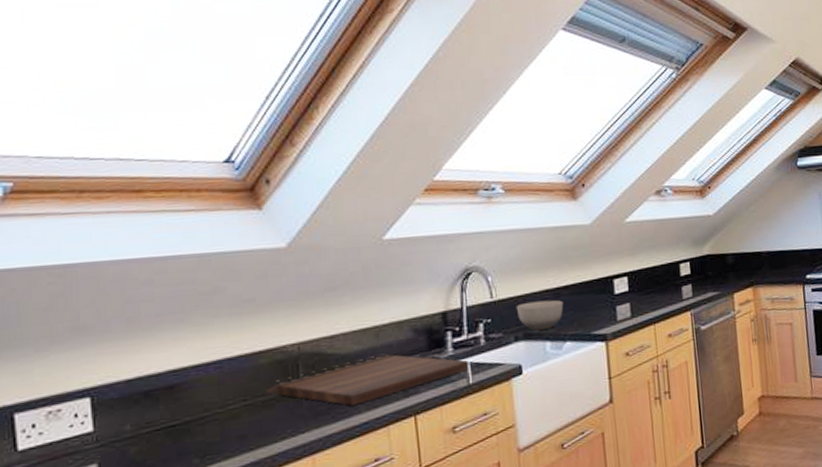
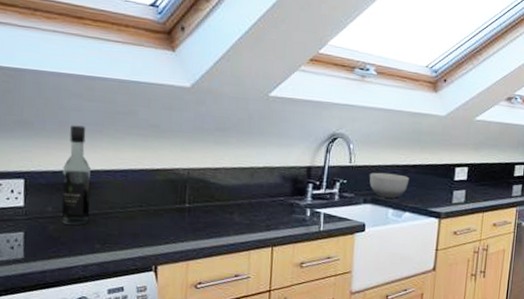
bottle: none [139,317,181,443] -> present [61,125,91,226]
cutting board: present [266,353,469,406] -> none [158,191,322,229]

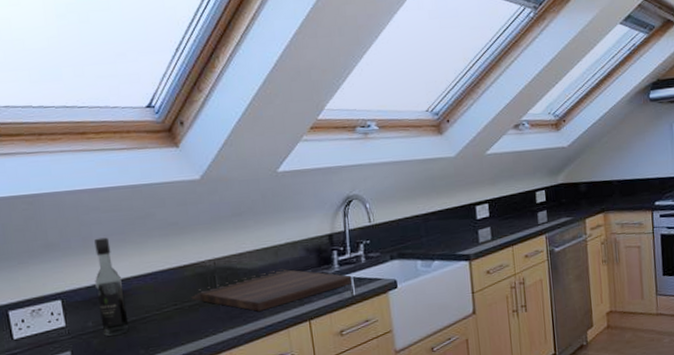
cutting board: none [158,191,322,229] -> present [191,269,353,312]
bowl: present [369,172,410,198] -> none [390,224,432,251]

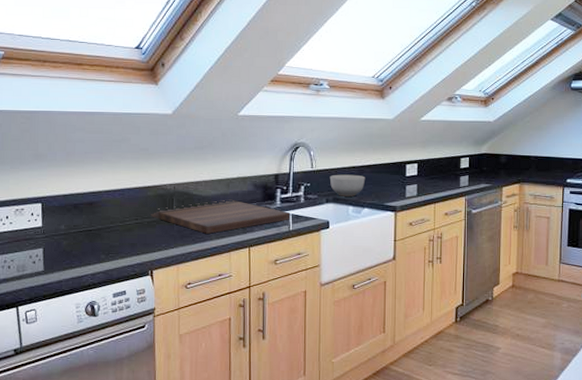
bottle: present [94,237,130,337] -> none [71,154,95,240]
bowl: none [390,224,432,251] -> present [329,174,366,197]

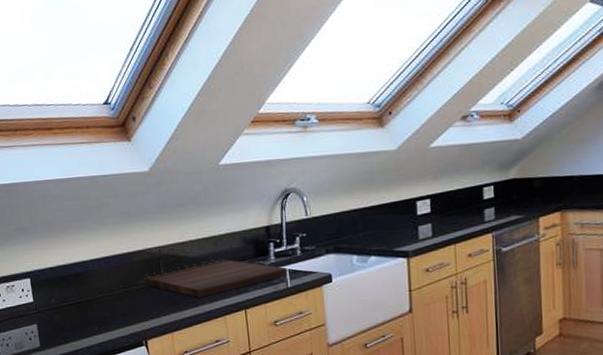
bowl: present [329,174,366,197] -> none [327,218,370,245]

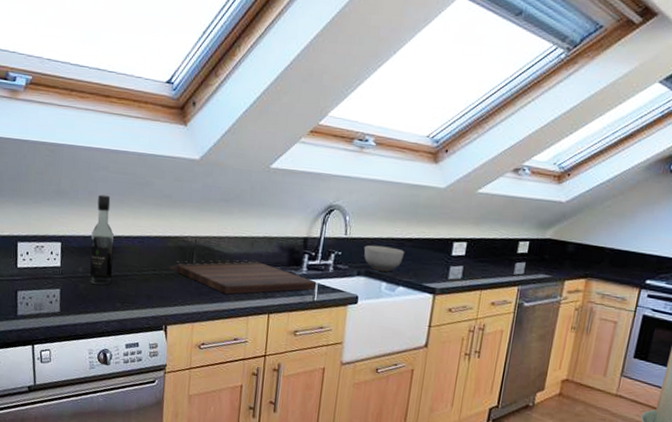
bottle: none [58,223,86,314] -> present [90,194,114,285]
bowl: none [327,218,370,245] -> present [364,245,405,272]

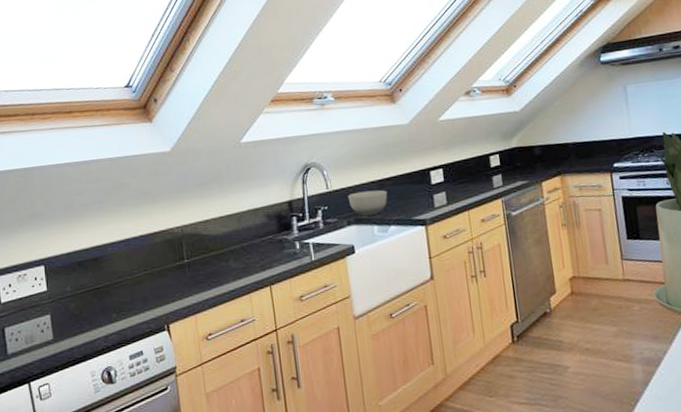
bottle: present [90,194,114,285] -> none [74,206,104,301]
cutting board: present [169,259,317,295] -> none [160,235,311,277]

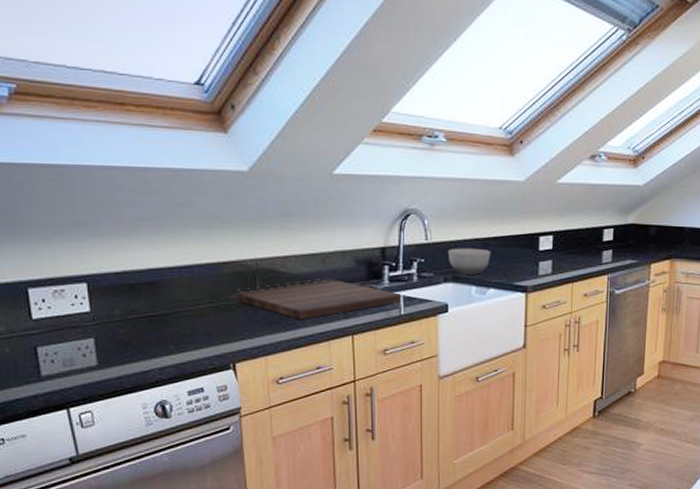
cutting board: none [160,235,311,277] -> present [228,278,402,319]

